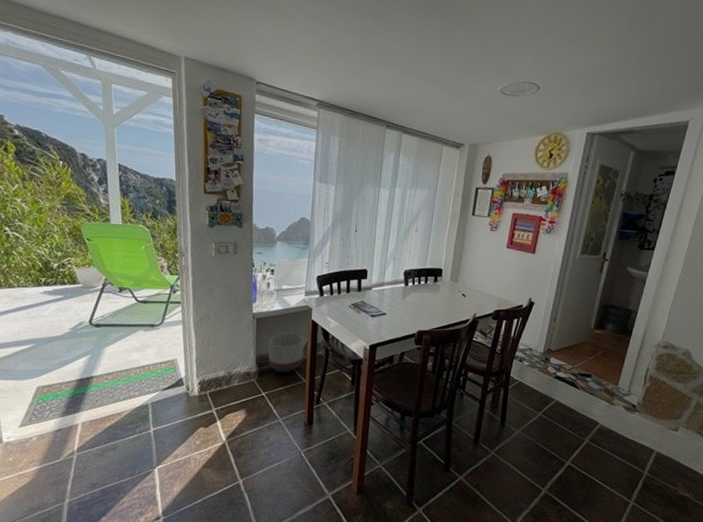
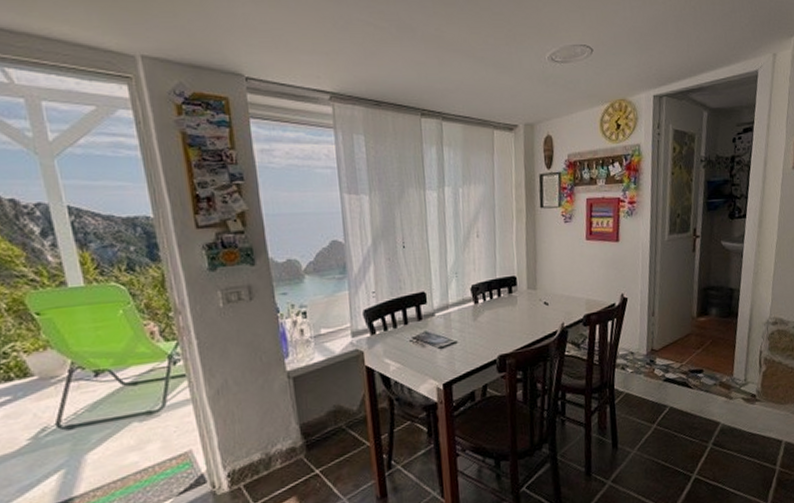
planter: present [268,332,304,373] -> none [314,386,362,440]

